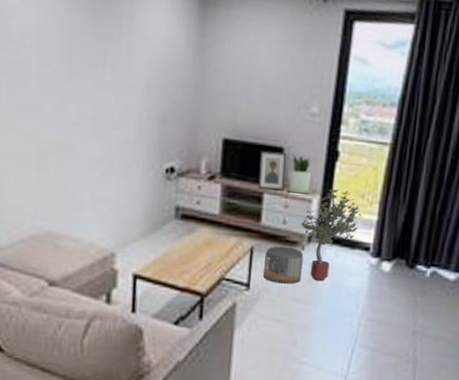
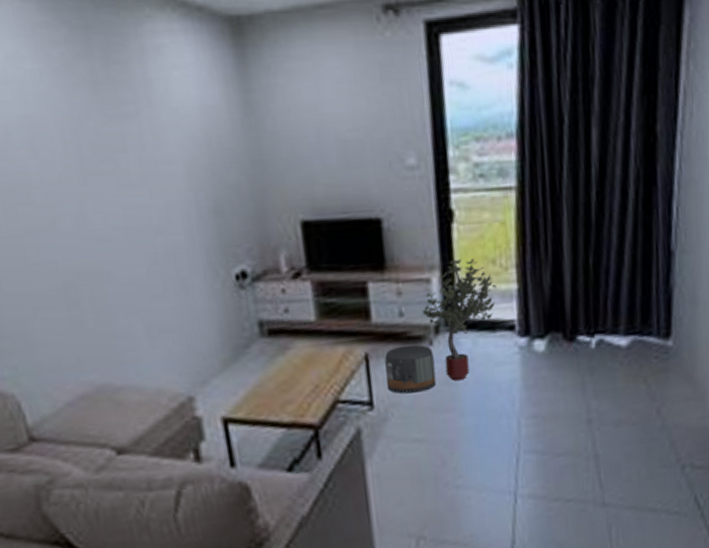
picture frame: present [258,151,287,191] -> none [353,224,393,278]
planter: present [287,154,312,194] -> none [395,223,428,275]

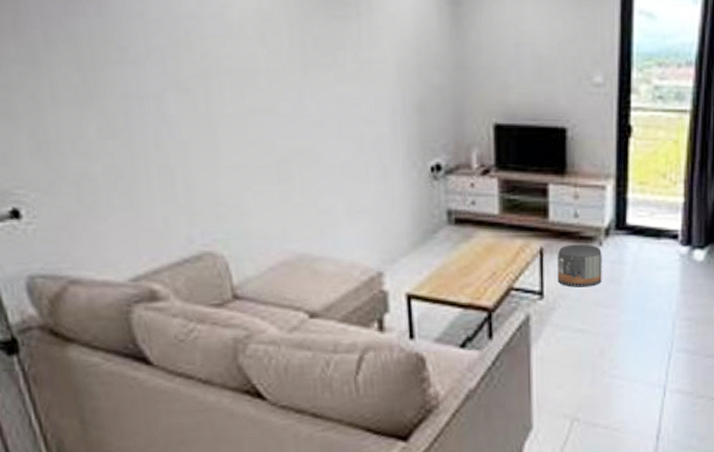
potted tree: present [421,258,496,381] -> none [595,170,664,280]

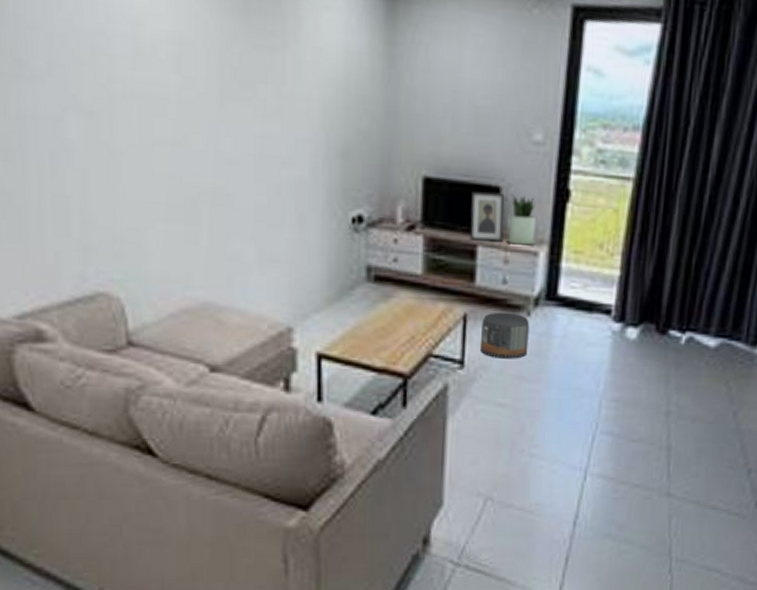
picture frame: none [540,133,572,179] -> present [469,191,505,242]
planter: none [575,135,604,180] -> present [506,195,537,246]

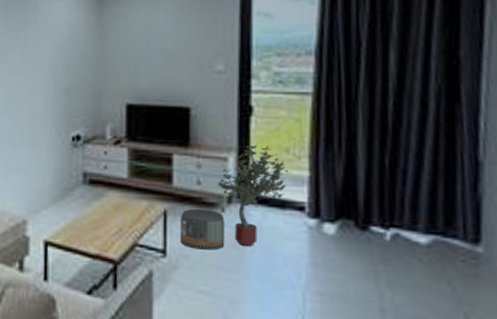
picture frame: present [469,191,505,242] -> none [166,112,195,151]
planter: present [506,195,537,246] -> none [198,113,226,153]
potted tree: none [524,237,600,355] -> present [217,144,288,247]

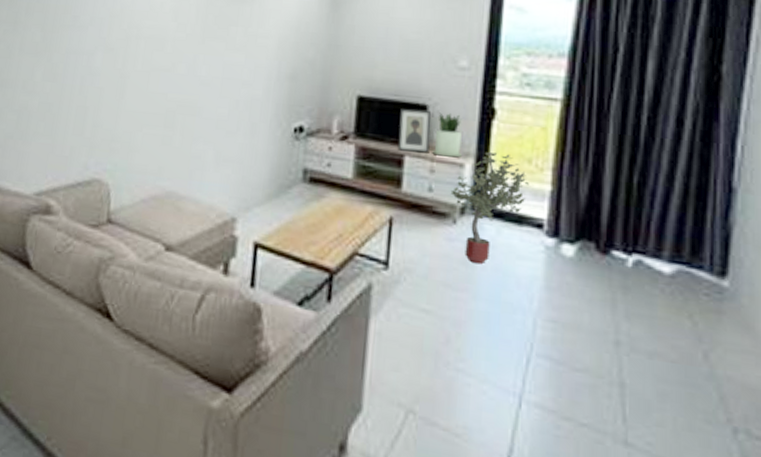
picture frame: none [166,112,195,151] -> present [397,108,432,153]
pouf: present [179,208,225,250] -> none [404,217,456,266]
planter: none [198,113,226,153] -> present [432,112,463,158]

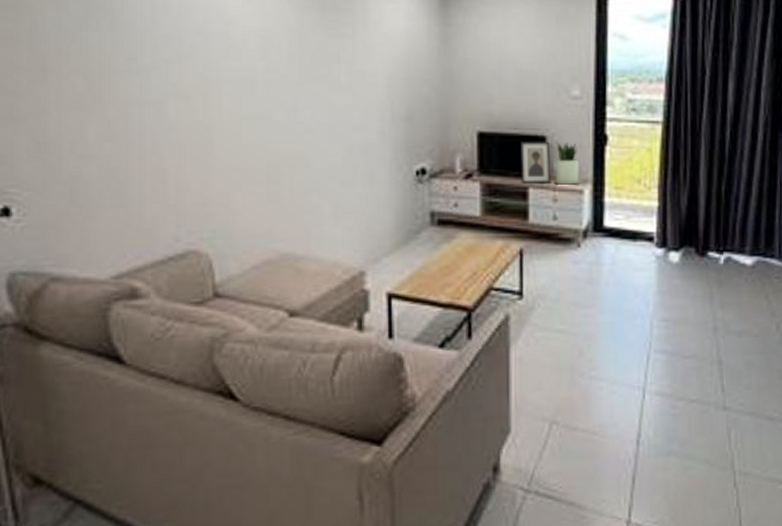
potted tree: present [450,151,529,264] -> none [573,175,640,281]

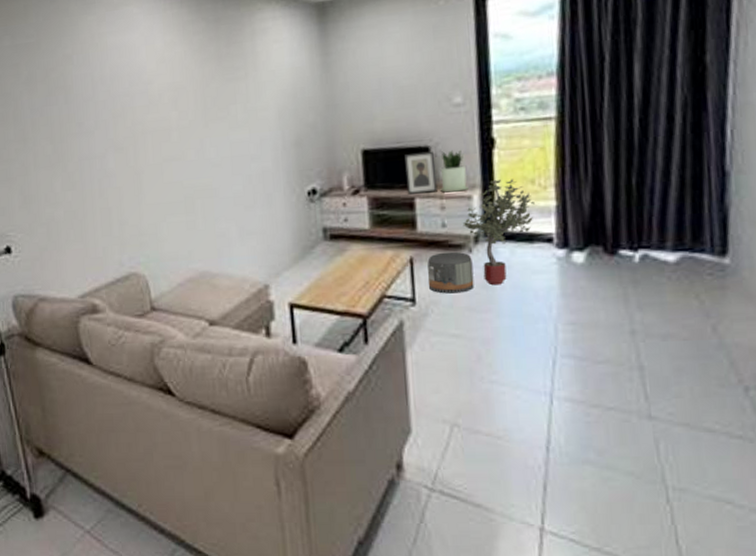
pouf: none [536,245,581,288] -> present [427,251,474,294]
potted tree: none [573,175,640,281] -> present [462,178,535,286]

